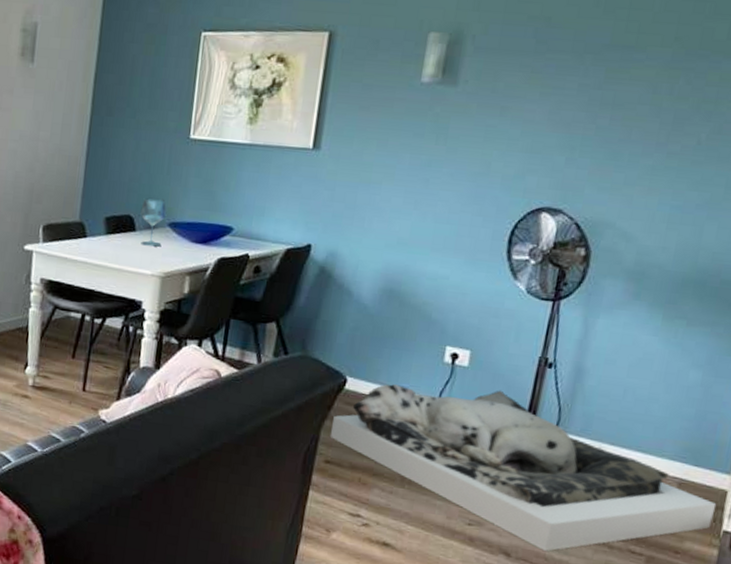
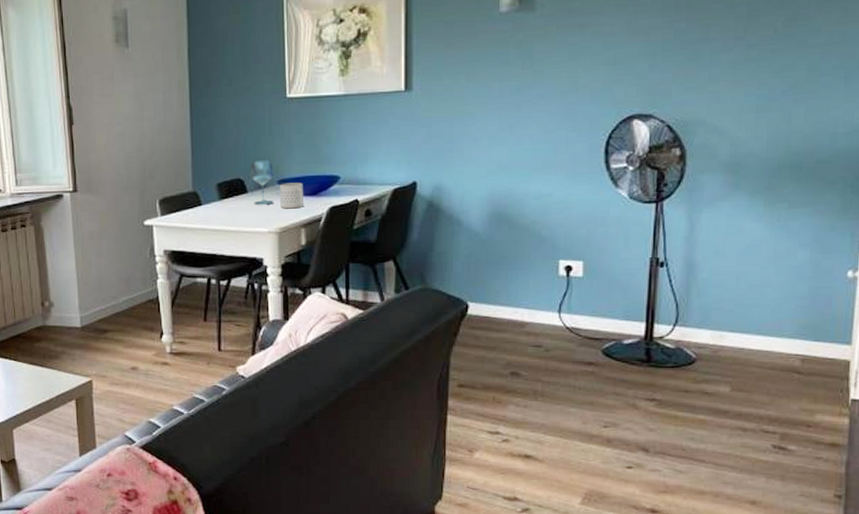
mug: none [167,226,194,255] -> present [279,182,303,209]
dog bed: present [329,384,717,551] -> none [459,295,842,442]

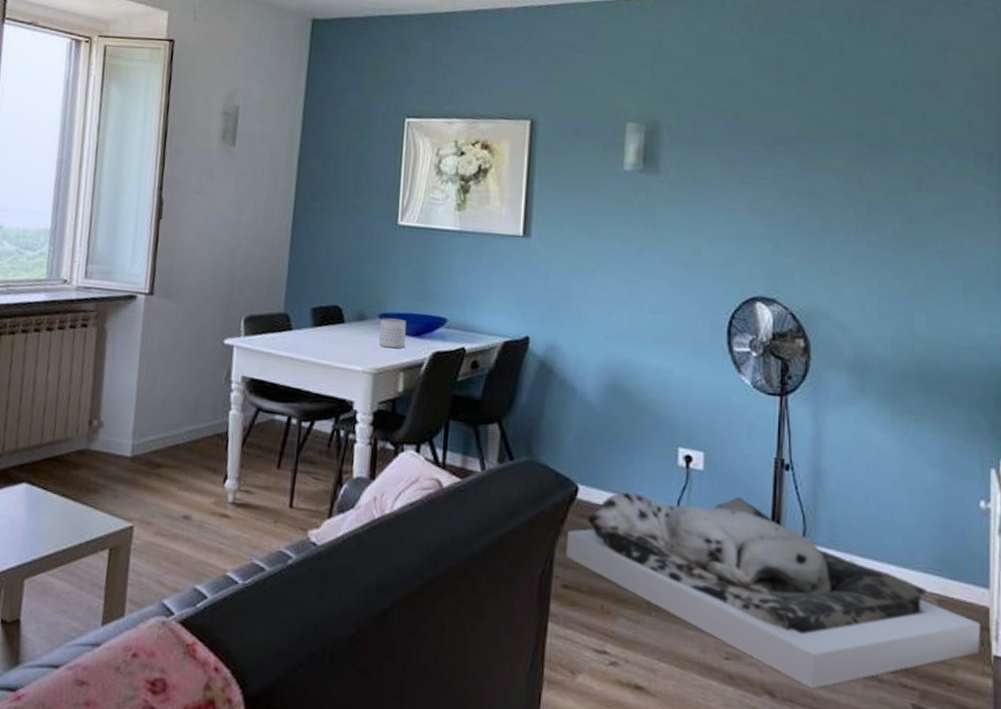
wine glass: present [249,158,275,205] -> none [349,286,377,340]
dog bed: none [459,295,842,442] -> present [565,492,981,689]

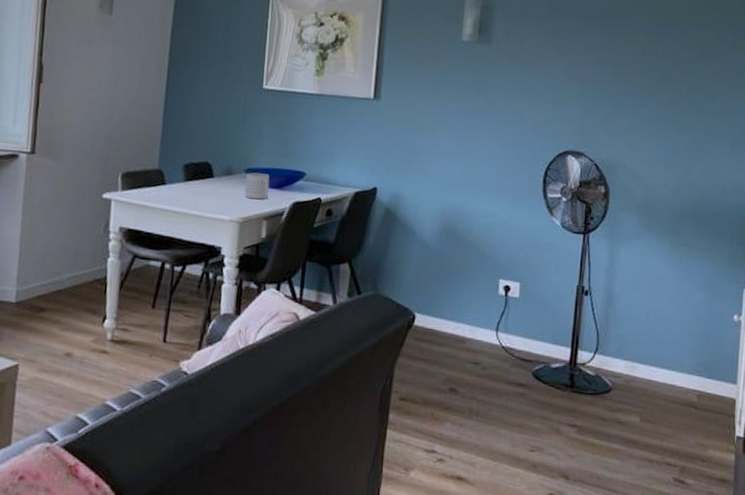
dog bed: present [565,492,981,689] -> none [403,318,729,470]

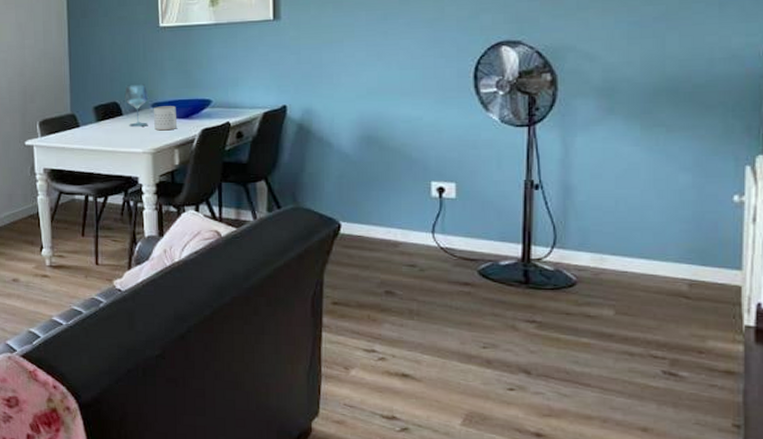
wine glass: none [218,144,243,193] -> present [124,83,149,127]

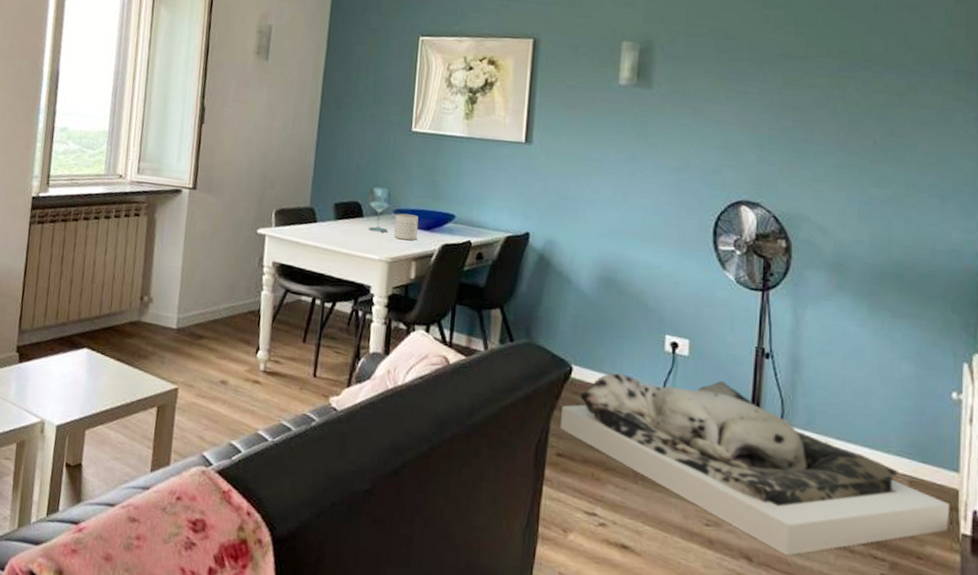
dog bed: none [333,216,733,365] -> present [559,373,951,556]

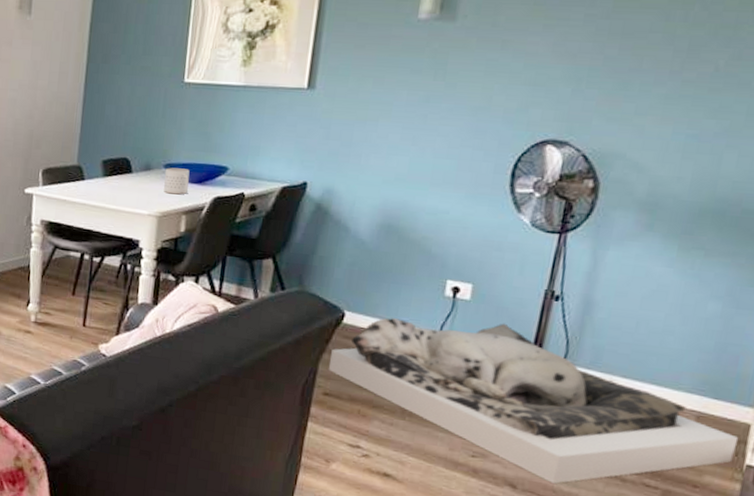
wine glass: present [367,185,392,233] -> none [136,140,163,188]

